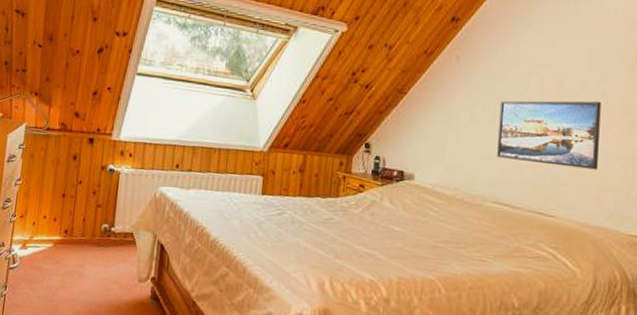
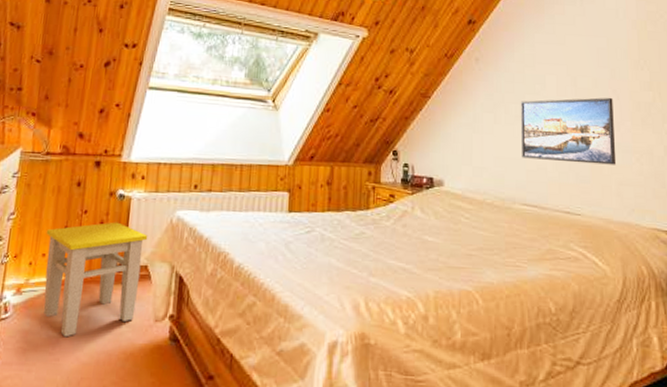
stool: none [44,192,134,288] -> present [43,222,148,337]

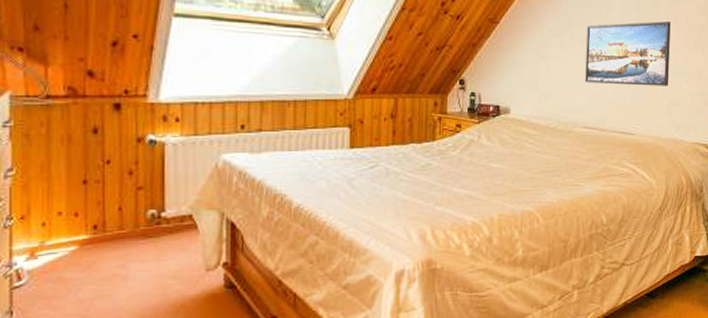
stool: present [43,222,148,337] -> none [59,171,190,298]

